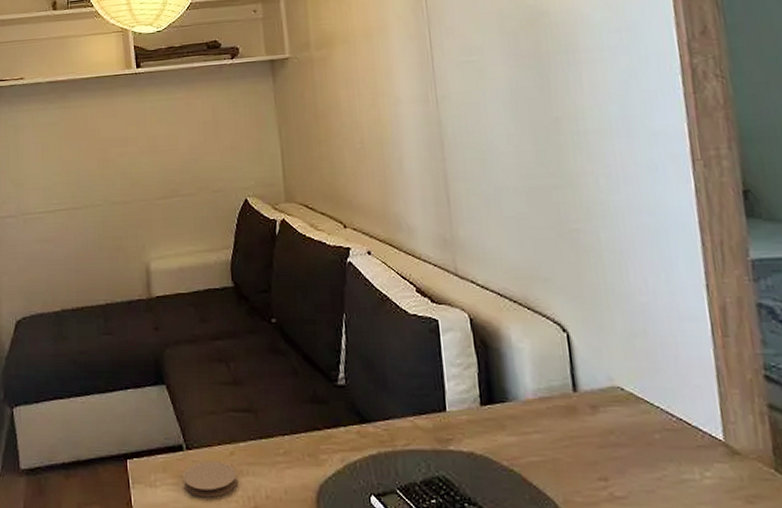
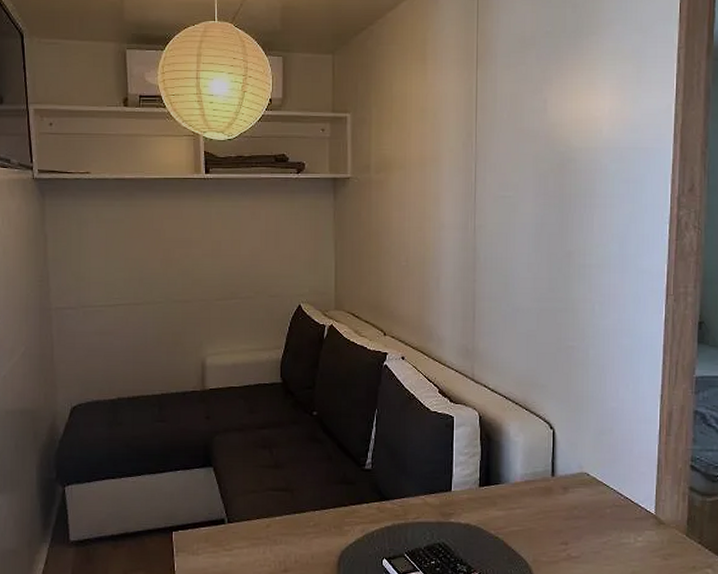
coaster: present [182,461,237,498] -> none [222,532,271,563]

